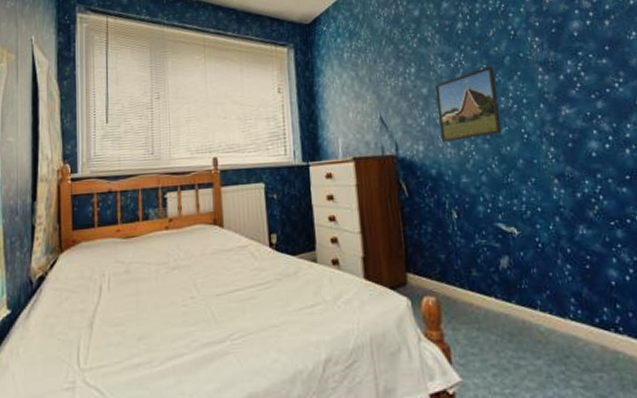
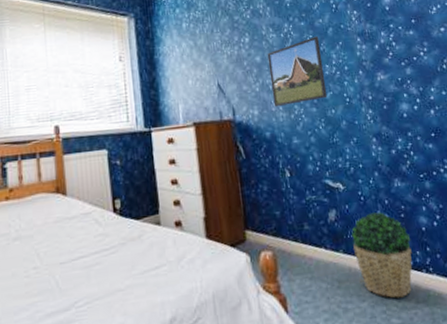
potted plant: none [525,261,598,358] -> present [351,212,413,298]

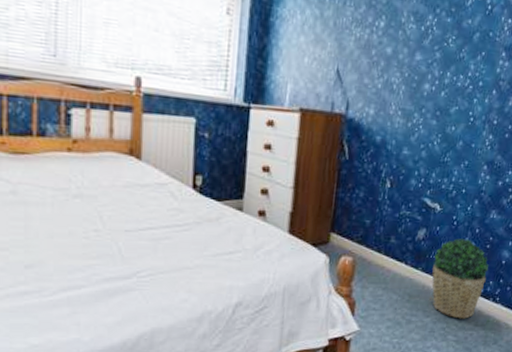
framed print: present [267,36,328,107] -> none [392,38,462,113]

